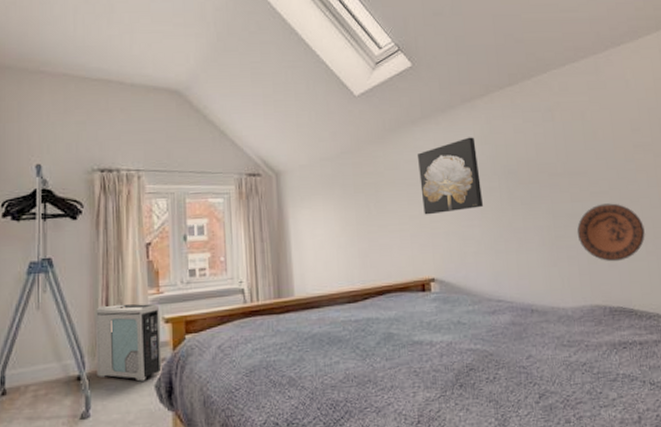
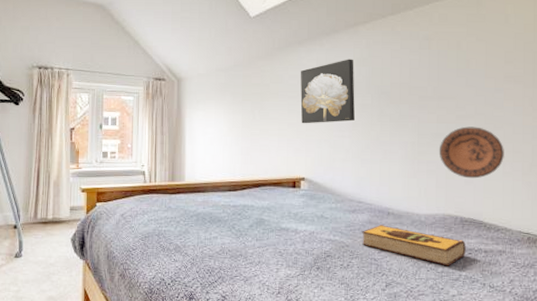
air purifier: present [94,303,162,382] -> none [28,173,78,235]
hardback book: none [505,325,620,366] -> present [362,225,466,266]

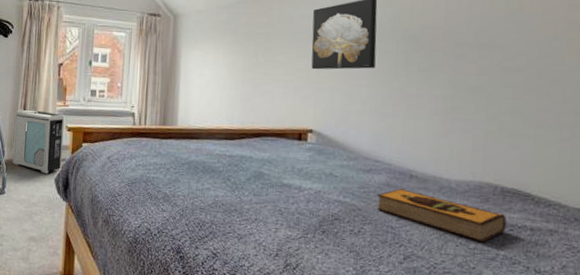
air purifier: none [28,173,78,235] -> present [13,109,65,174]
decorative plate: present [439,126,504,179] -> none [477,80,563,143]

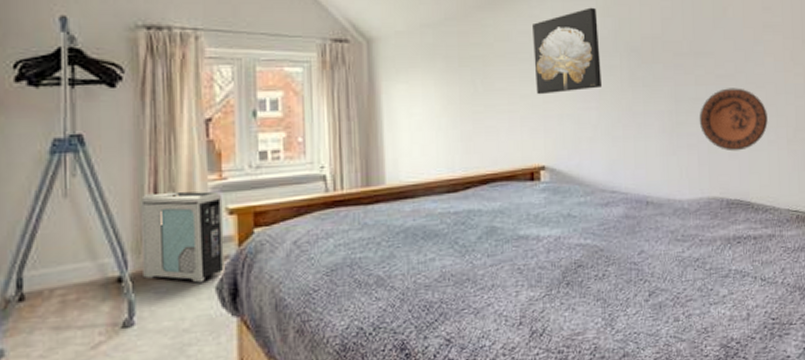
hardback book: present [377,188,507,243] -> none [618,218,734,261]
decorative plate: none [477,80,563,143] -> present [699,88,768,152]

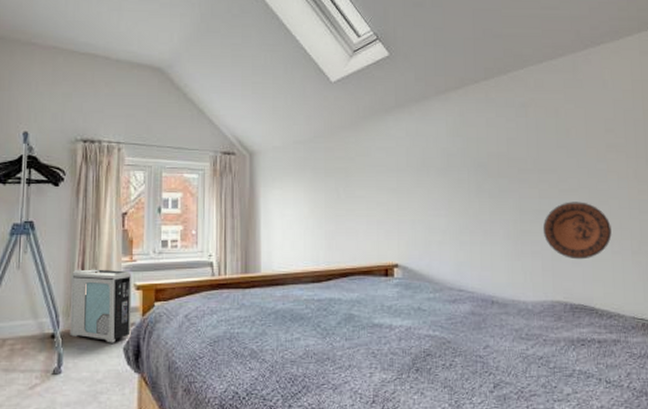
wall art: present [531,7,601,95] -> none [388,128,450,202]

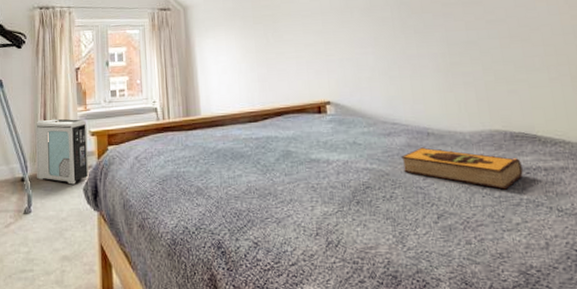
hardback book: none [464,316,578,361] -> present [401,147,523,190]
decorative plate: present [542,202,612,260] -> none [473,31,547,88]

